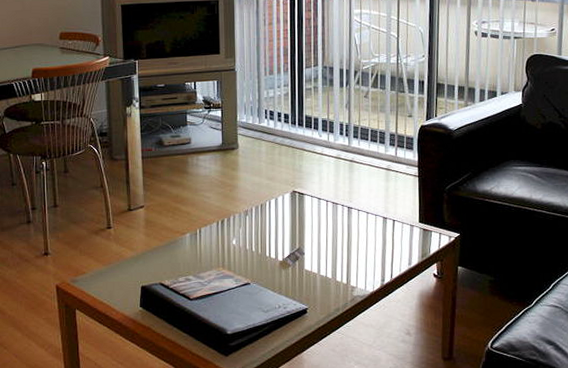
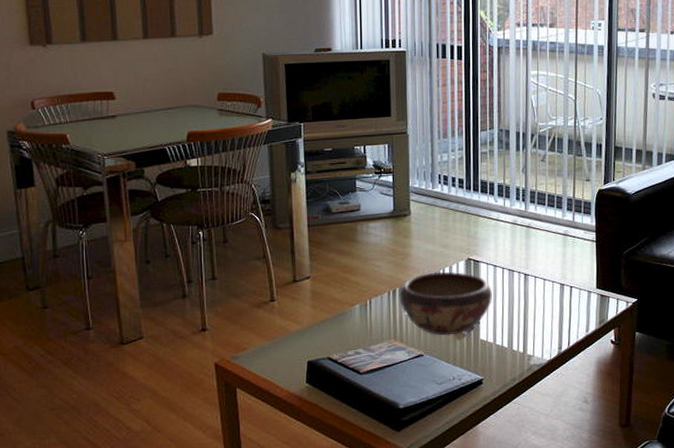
decorative bowl: none [227,203,316,265] -> present [399,271,492,336]

